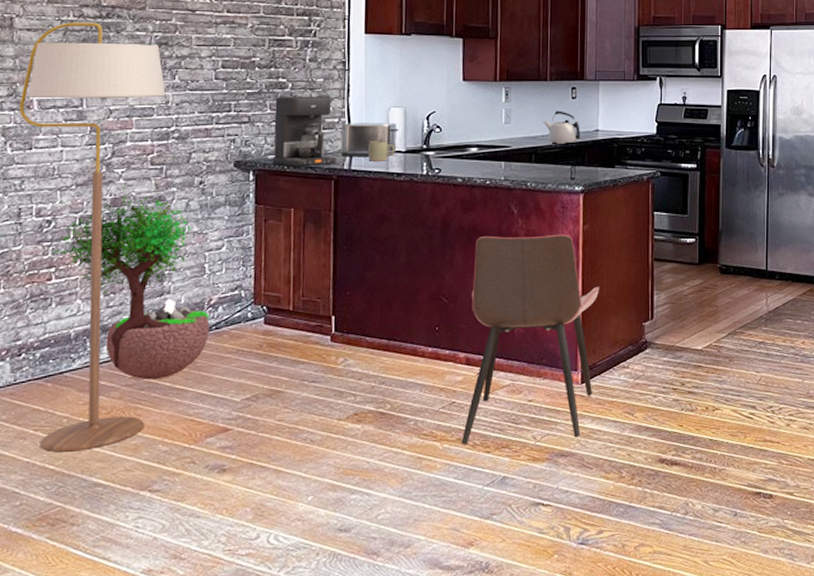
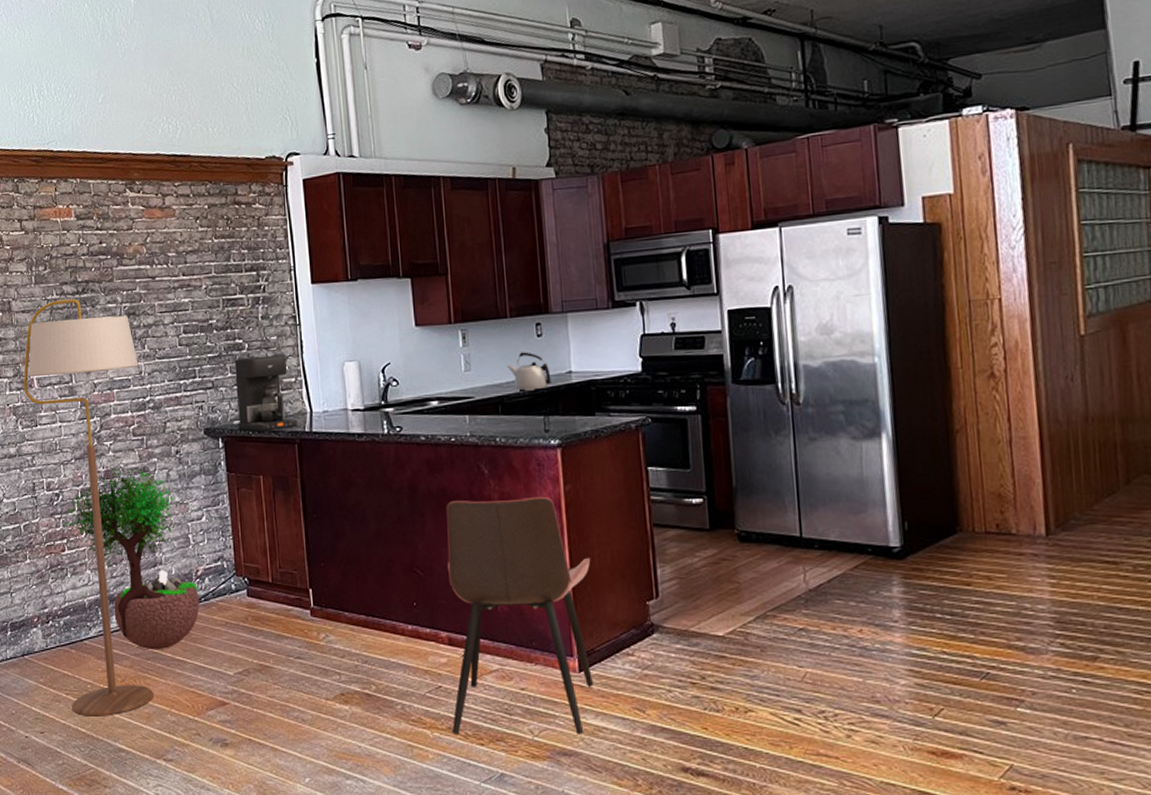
toaster: present [340,123,399,158] -> none [298,379,355,419]
mug: present [368,141,396,161] -> none [327,399,354,422]

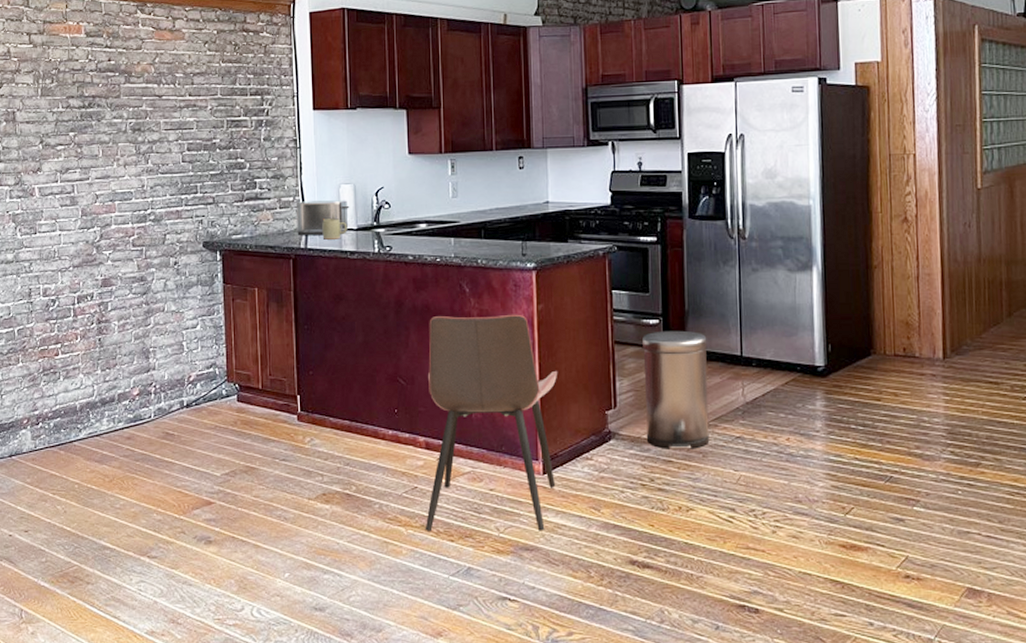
floor lamp: present [23,299,153,716] -> none [24,112,141,515]
potted tree: present [63,459,200,650] -> none [58,268,190,452]
coffee maker: present [234,355,298,433] -> none [236,175,293,248]
toaster: none [298,379,355,419] -> present [296,200,350,236]
mug: none [327,399,354,422] -> present [322,218,348,240]
kettle: present [506,352,551,391] -> none [490,182,530,218]
pedal bin: none [685,509,768,643] -> present [642,330,710,449]

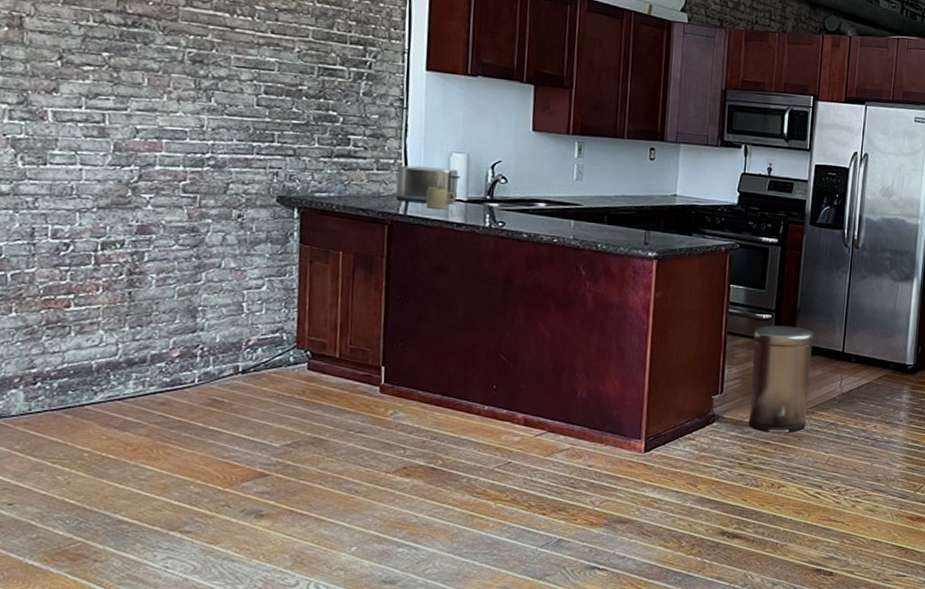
dining chair: present [425,314,558,532] -> none [515,296,670,506]

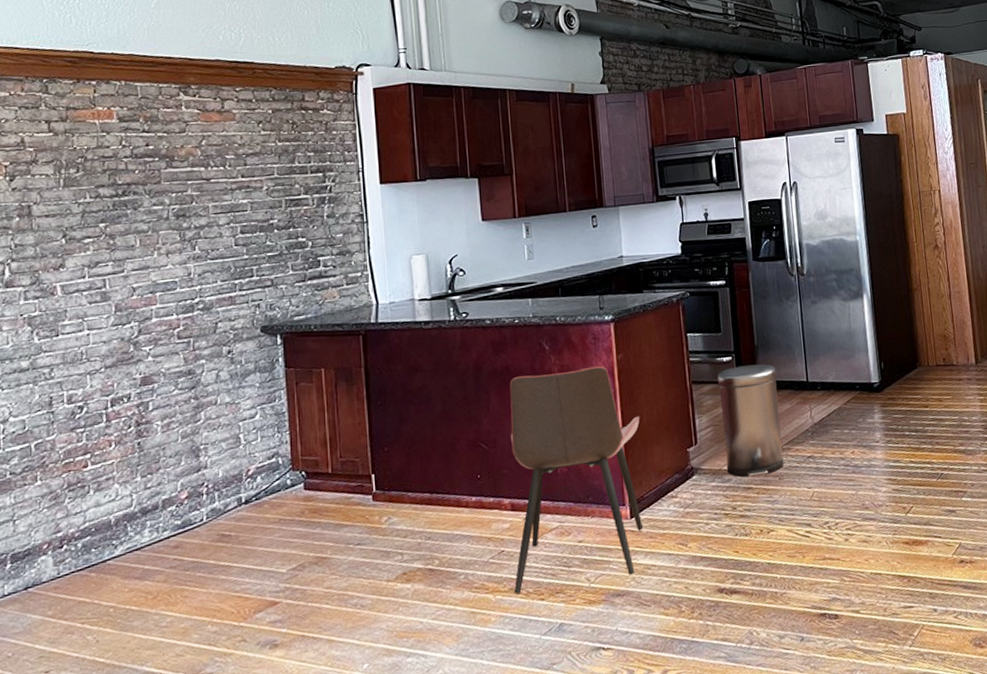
toaster: present [396,165,461,203] -> none [364,271,423,311]
mug: present [426,186,456,209] -> none [393,289,421,312]
dining chair: none [515,296,670,506] -> present [509,366,644,594]

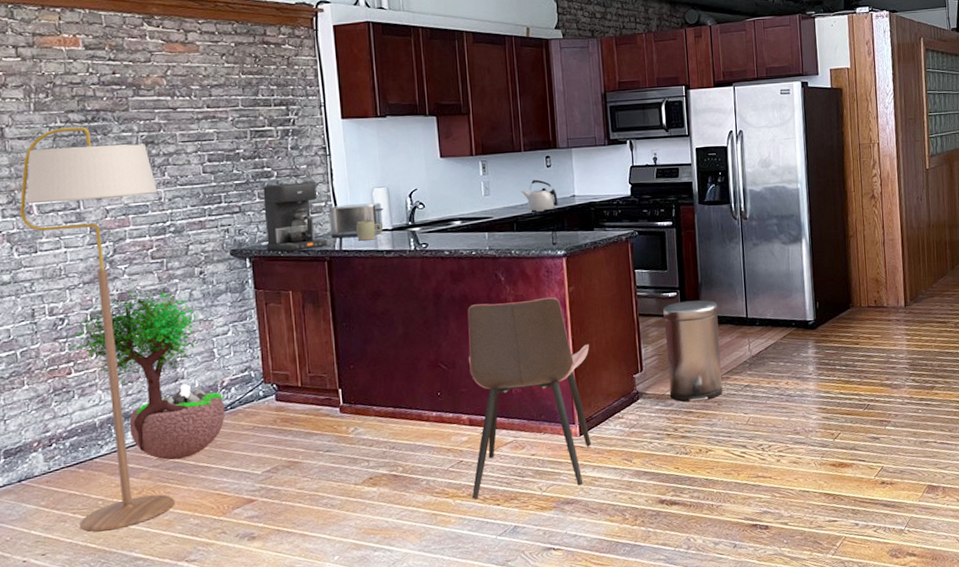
floor lamp: none [42,201,191,644] -> present [19,127,174,532]
potted tree: none [87,364,250,560] -> present [69,282,225,461]
coffee maker: none [297,251,363,327] -> present [263,182,327,252]
toaster: none [364,271,423,311] -> present [328,203,384,239]
mug: none [393,289,421,312] -> present [356,220,383,241]
kettle: none [566,240,605,275] -> present [521,179,558,212]

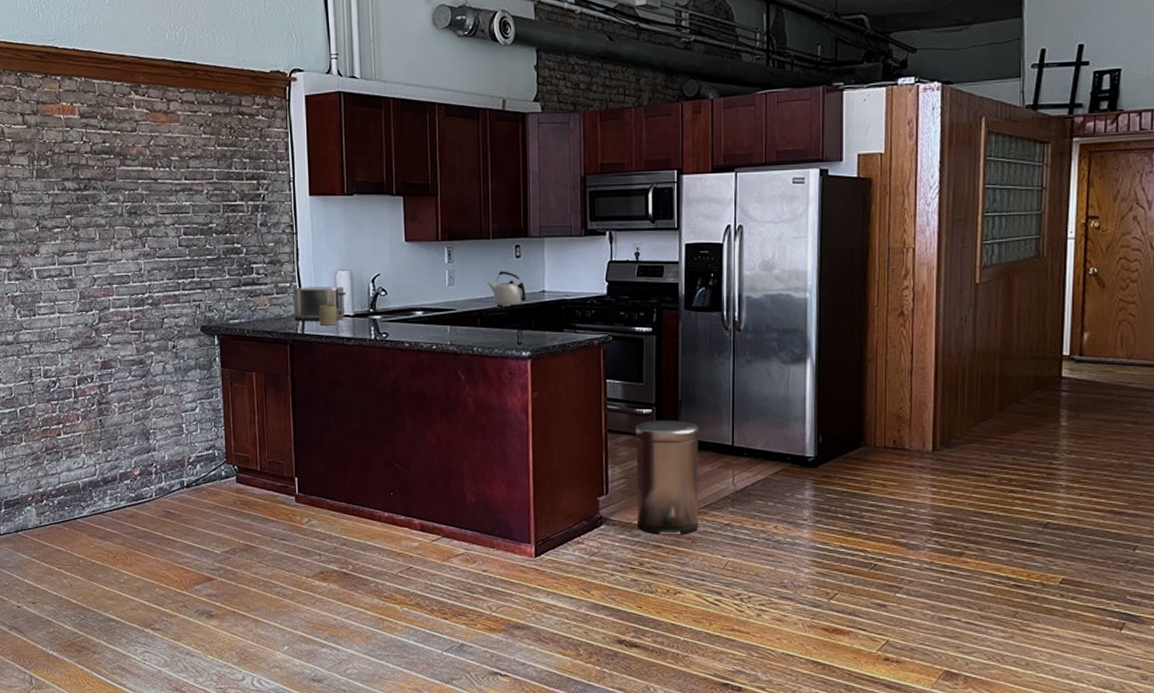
floor lamp: present [19,127,174,532] -> none [22,195,143,589]
potted tree: present [69,282,225,461] -> none [60,351,190,530]
coffee maker: present [263,182,327,252] -> none [232,261,290,333]
dining chair: present [467,297,592,500] -> none [419,401,552,611]

